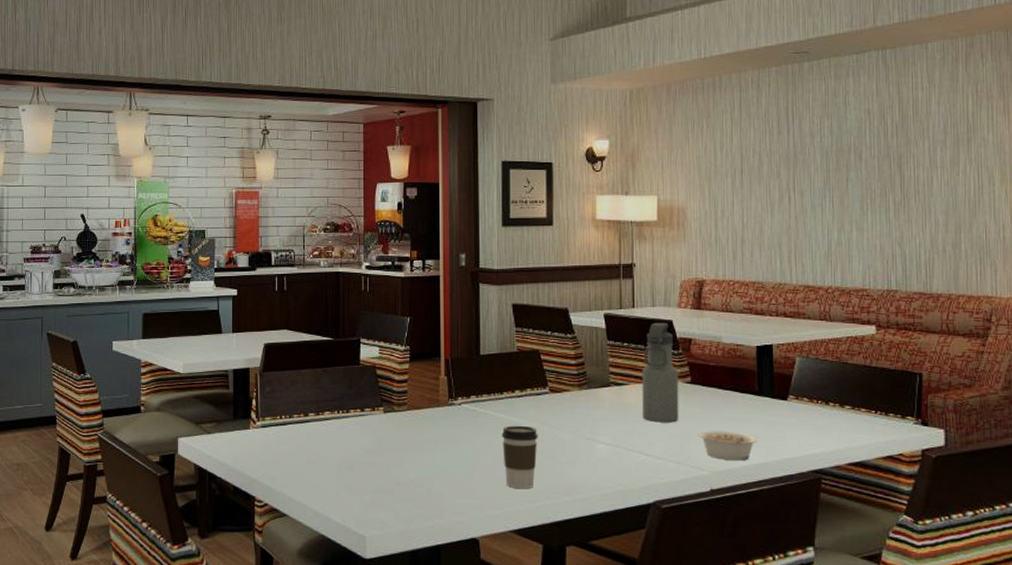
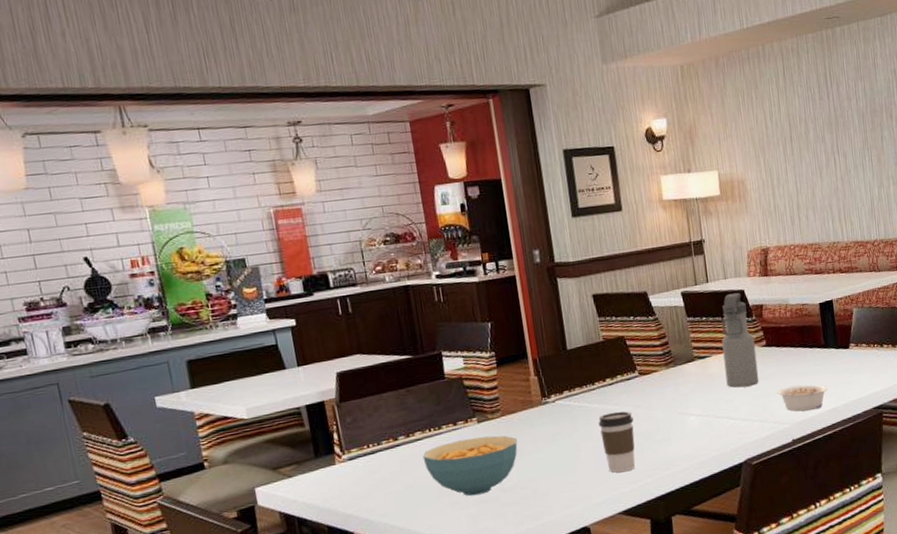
cereal bowl: none [328,426,419,484] -> present [422,435,518,496]

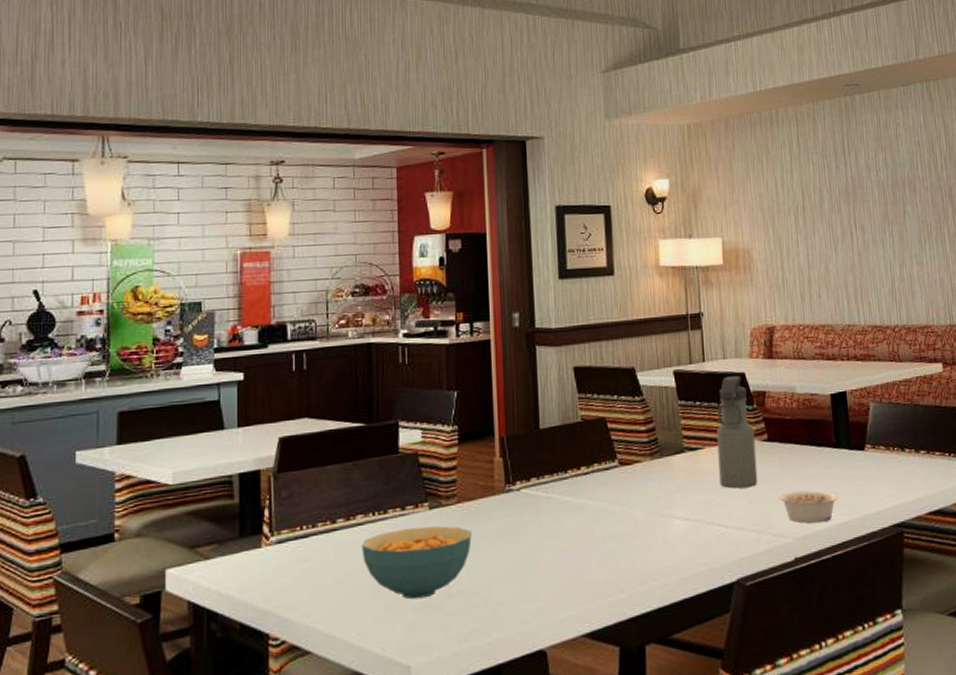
coffee cup: present [598,411,636,473] -> none [567,507,609,584]

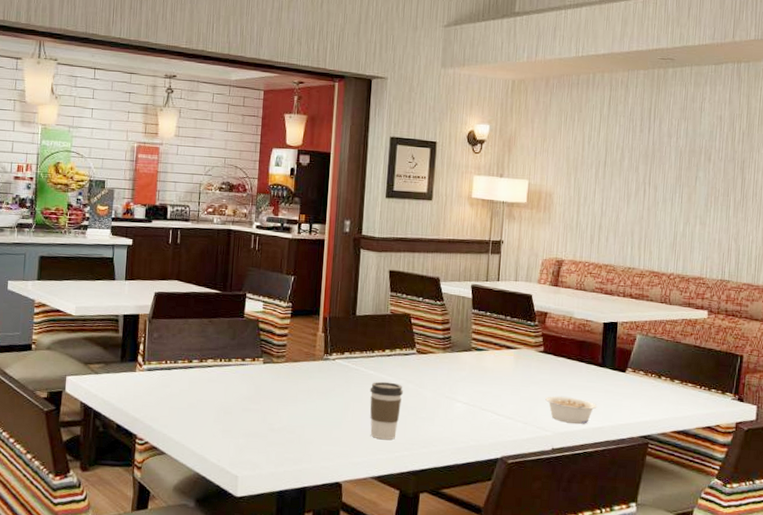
cereal bowl: present [361,526,472,600] -> none [209,375,294,429]
coffee cup: none [567,507,609,584] -> present [370,381,403,440]
water bottle: present [716,375,758,489] -> none [498,295,533,387]

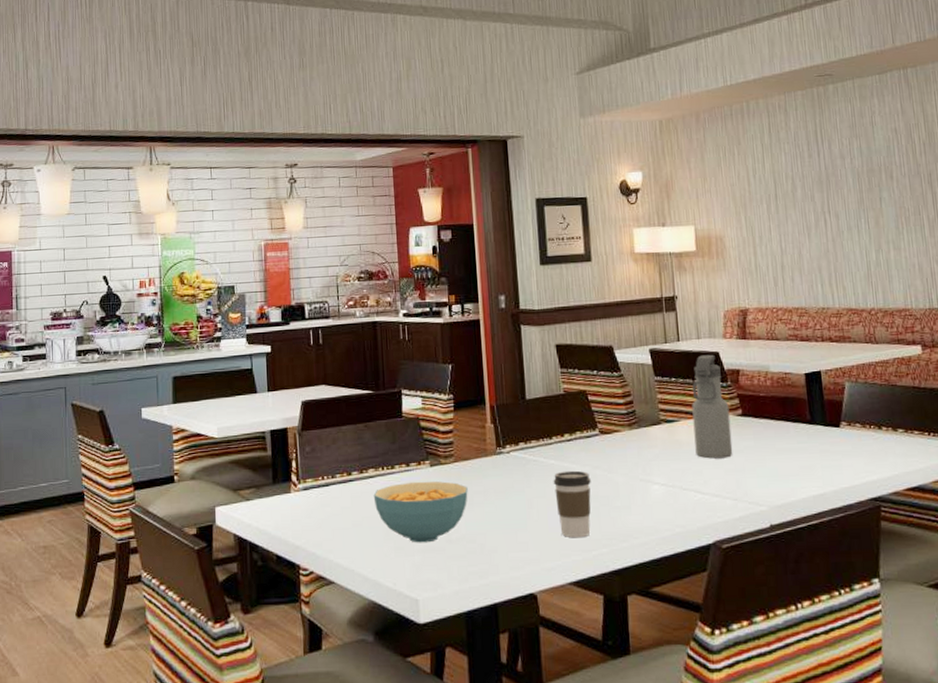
cereal bowl: none [209,375,294,429] -> present [373,481,468,543]
water bottle: none [498,295,533,387] -> present [692,354,733,459]
legume: present [545,396,598,424] -> none [753,463,814,493]

